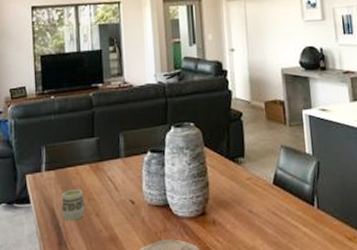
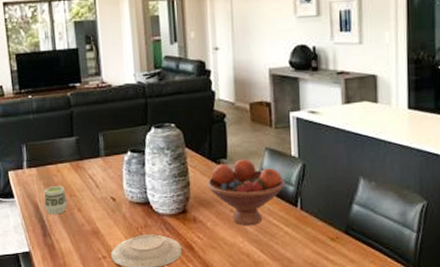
fruit bowl: none [225,157,302,227] -> present [206,159,286,225]

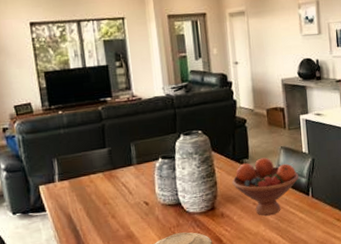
cup: present [44,186,68,215] -> none [77,196,101,224]

